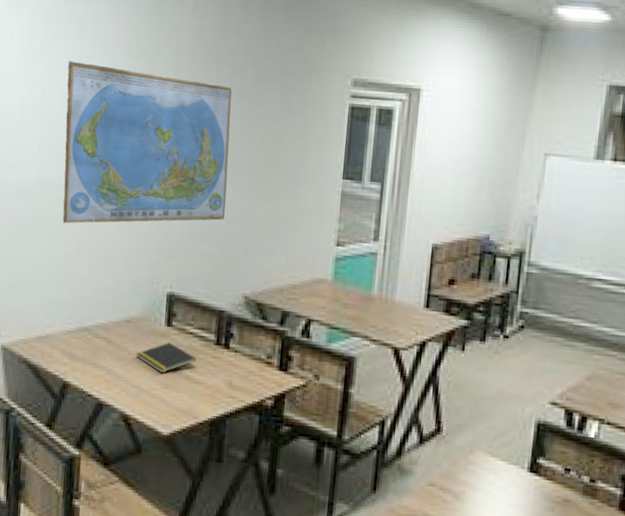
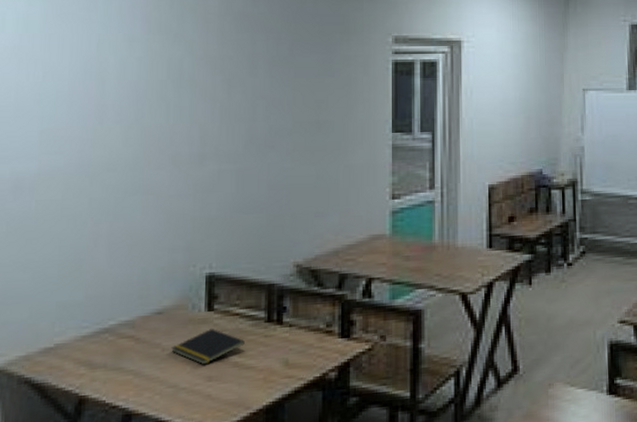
world map: present [62,61,232,224] -> none [72,40,269,215]

